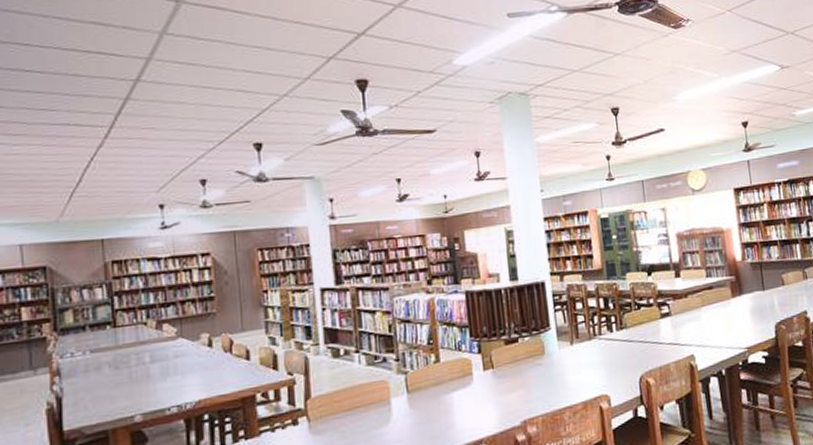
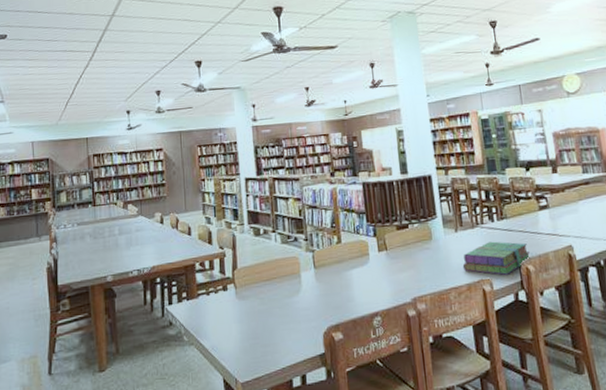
stack of books: none [578,353,650,390] -> present [462,241,530,275]

